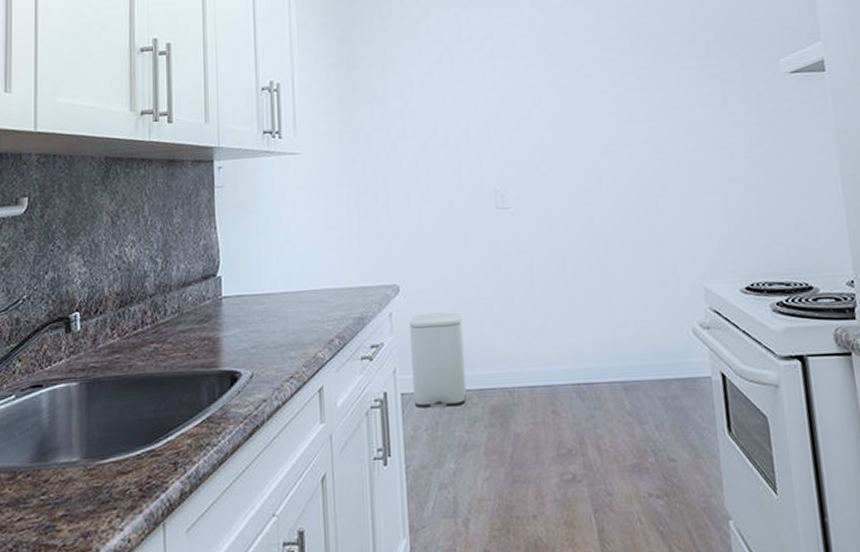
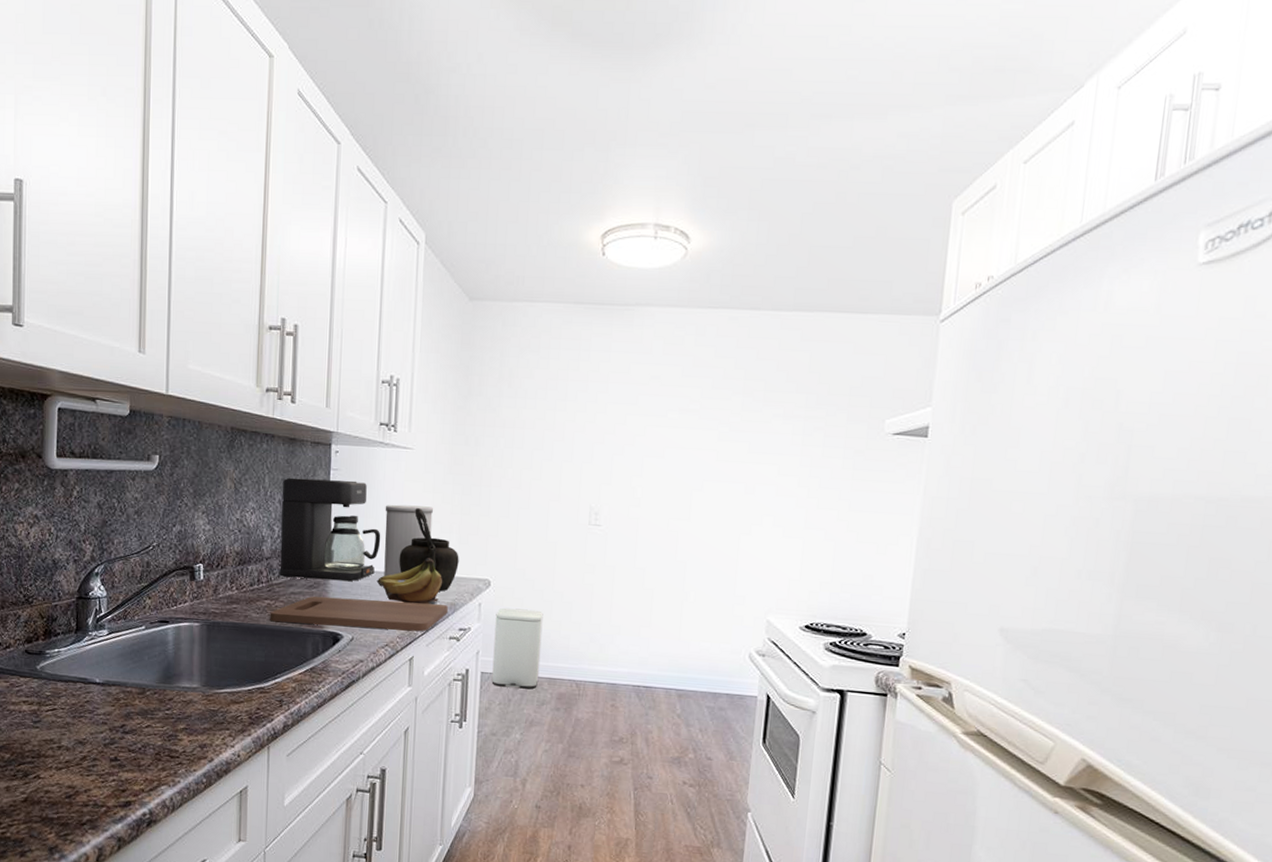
cutting board: none [157,321,356,368] -> present [270,596,448,632]
coffee maker: none [163,196,275,315] -> present [279,477,381,582]
fruit: none [274,269,346,325] -> present [376,558,442,605]
canister: none [276,213,329,297] -> present [384,504,433,576]
kettle: none [296,215,362,306] -> present [399,507,459,592]

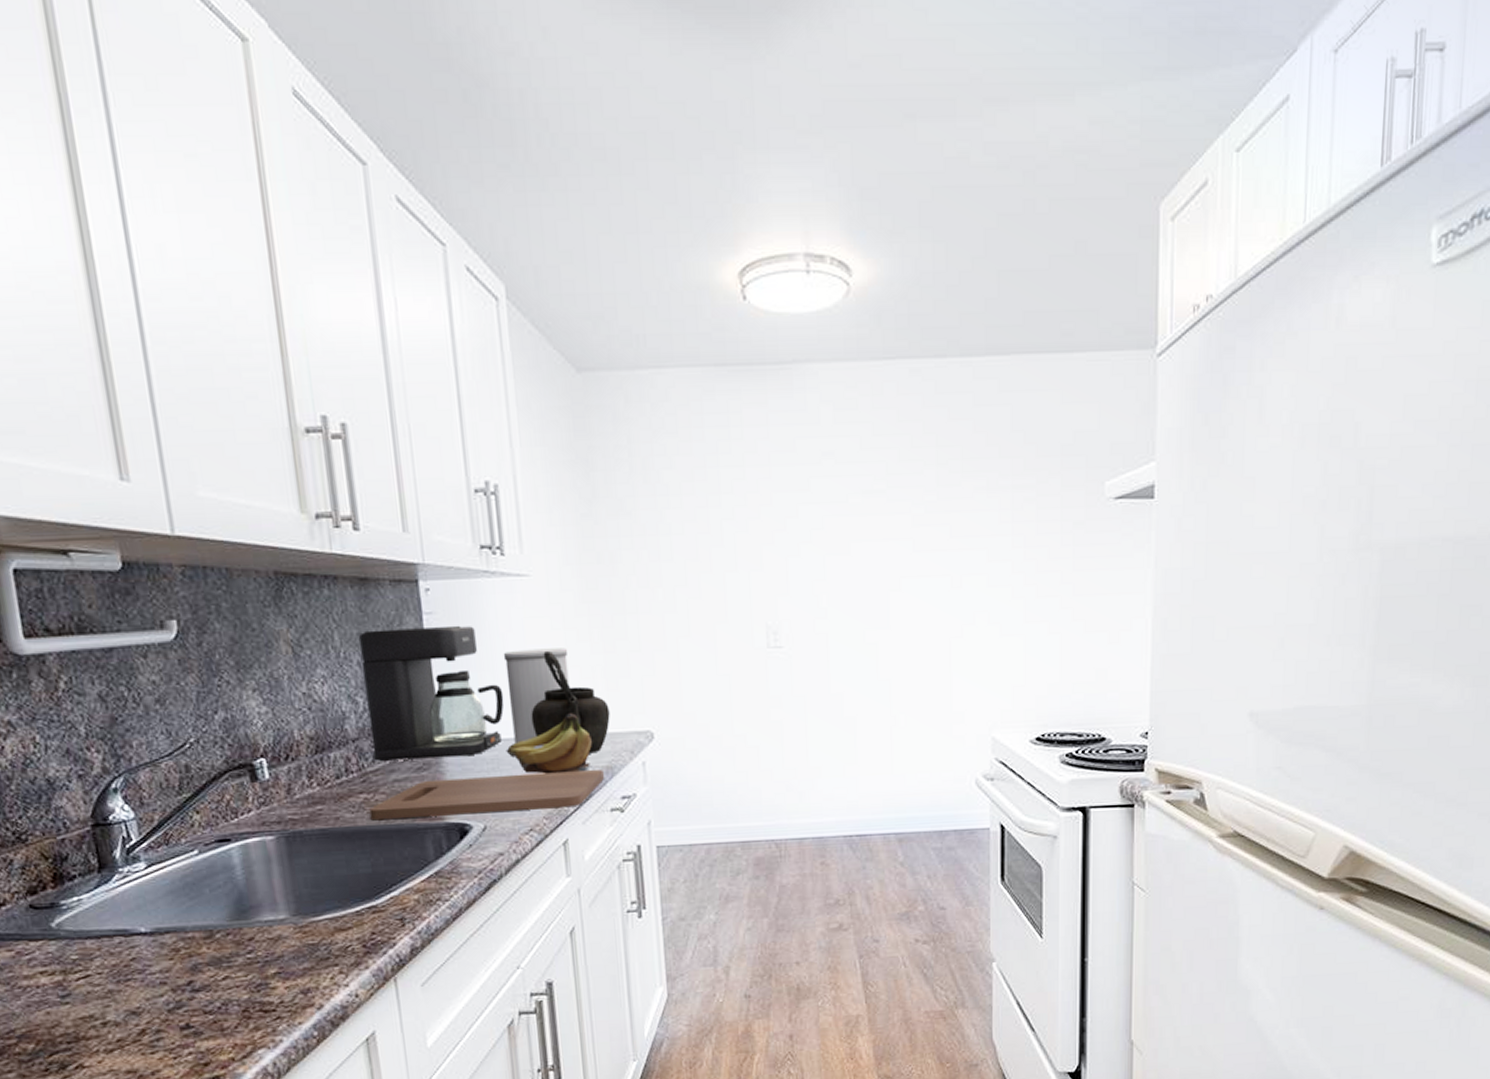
pedal bin: present [491,608,544,690] -> none [665,761,730,861]

